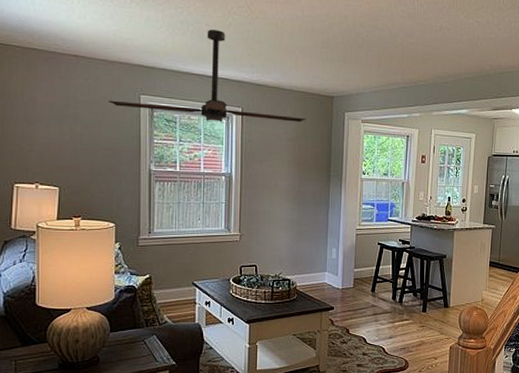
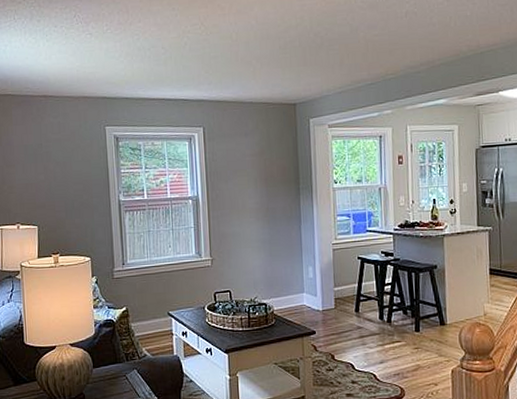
ceiling fan: present [108,29,307,123] -> none [76,51,270,145]

